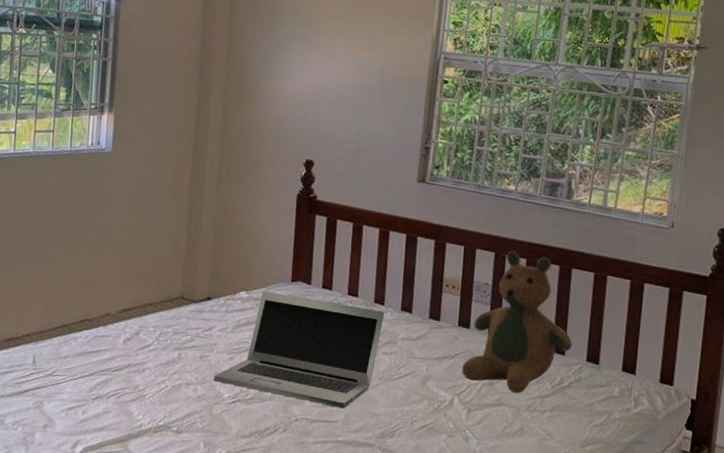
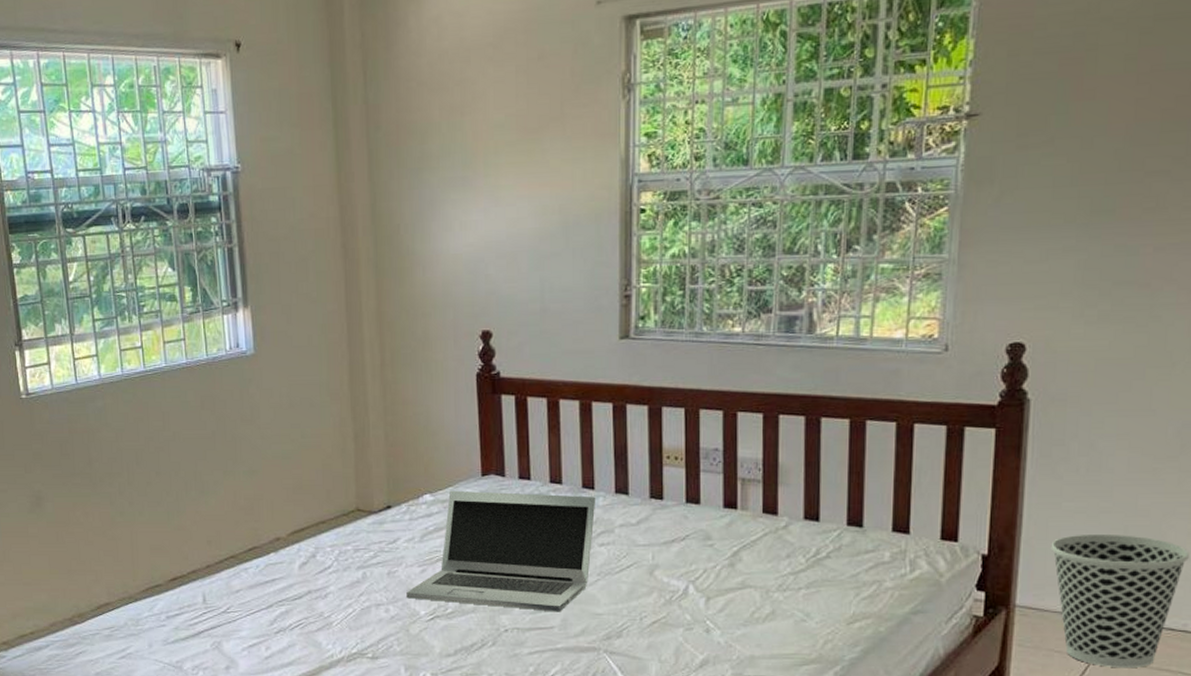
teddy bear: present [461,251,572,394] -> none [694,406,828,573]

